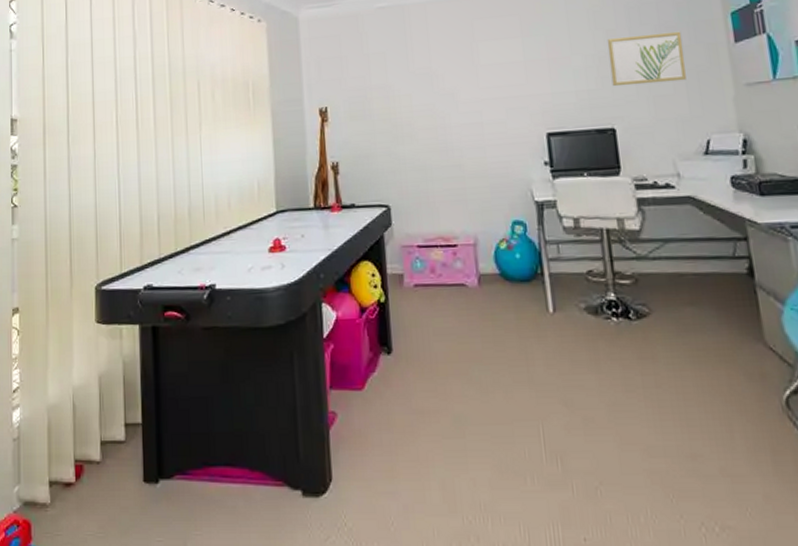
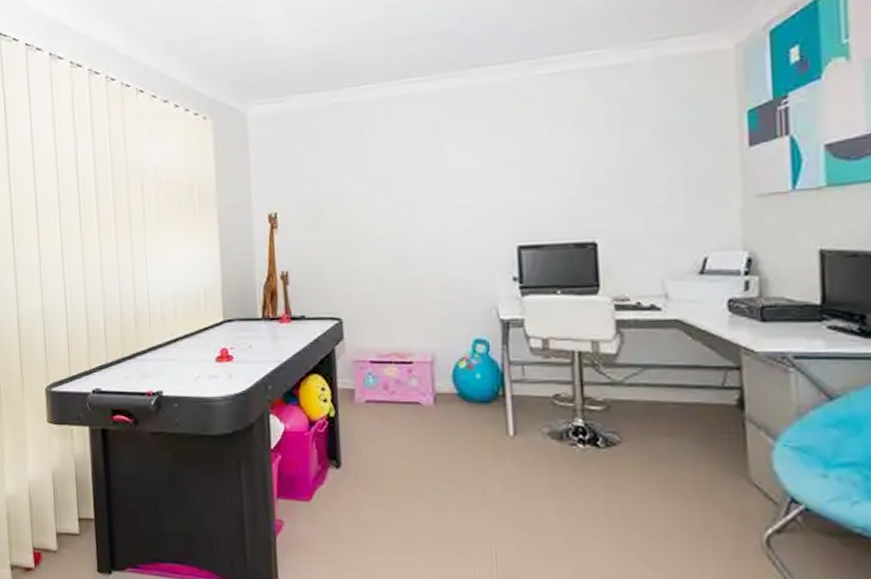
wall art: present [607,31,686,87] -> none [594,132,686,196]

